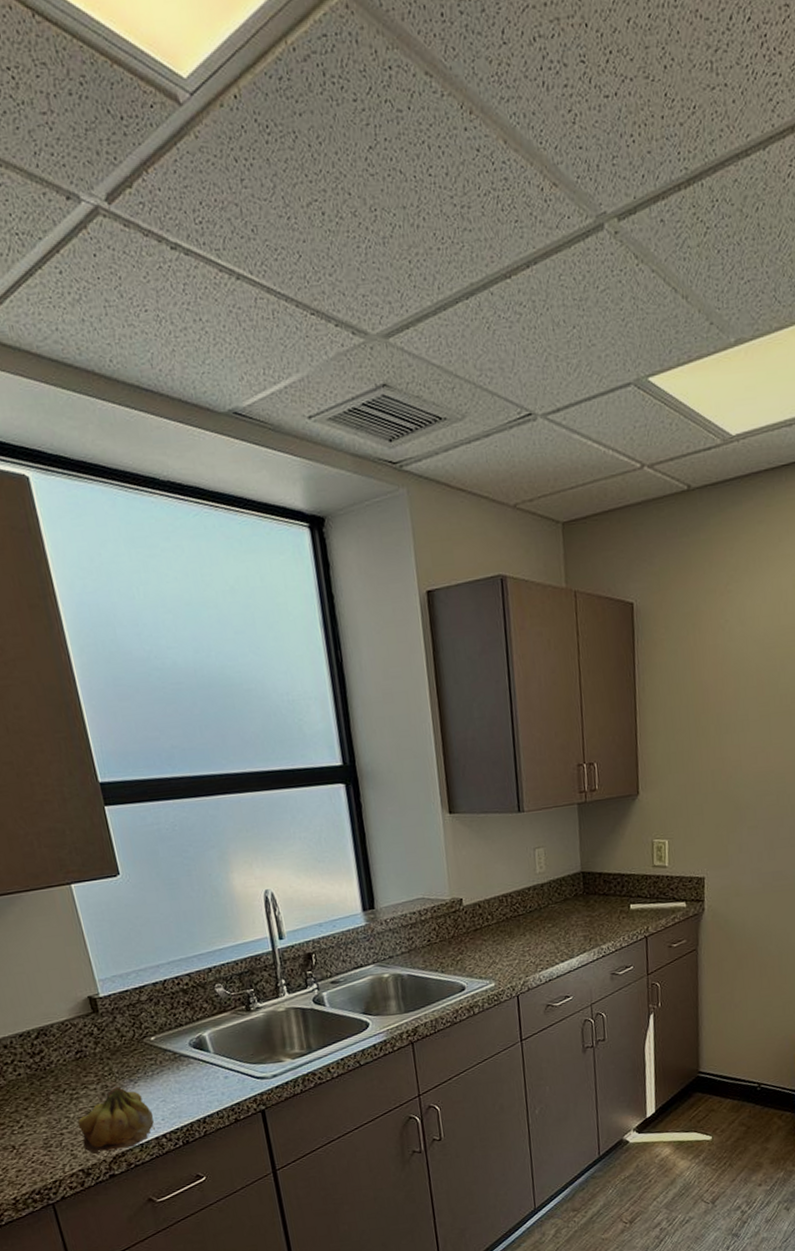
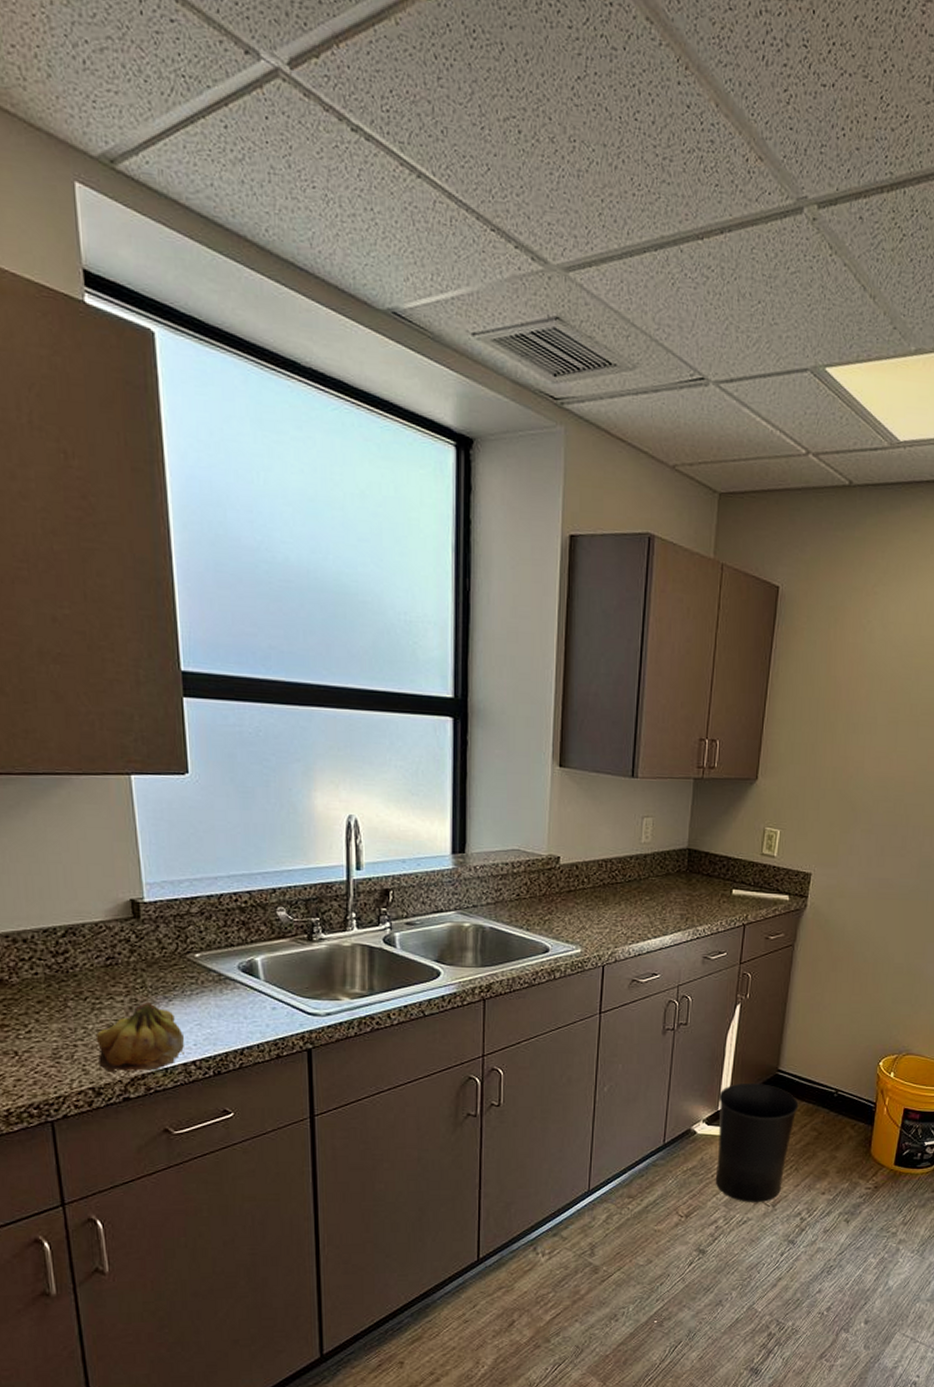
waste bin: none [645,1087,724,1202] -> present [716,1082,799,1202]

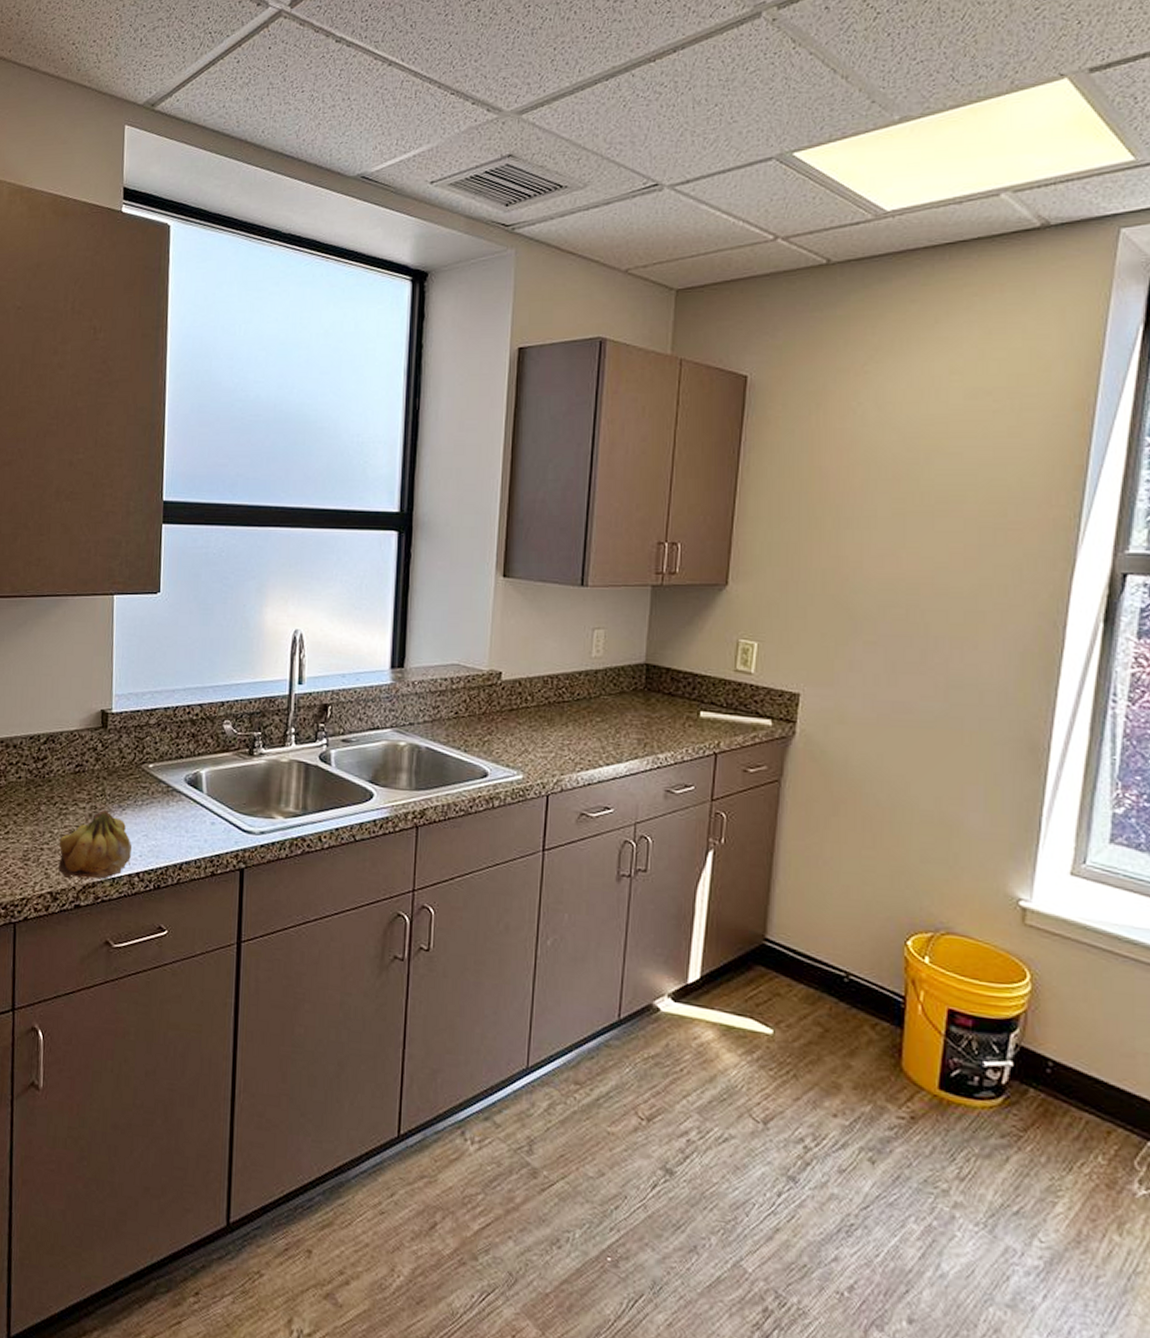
waste bin: present [716,1082,799,1202] -> none [686,951,795,1115]

